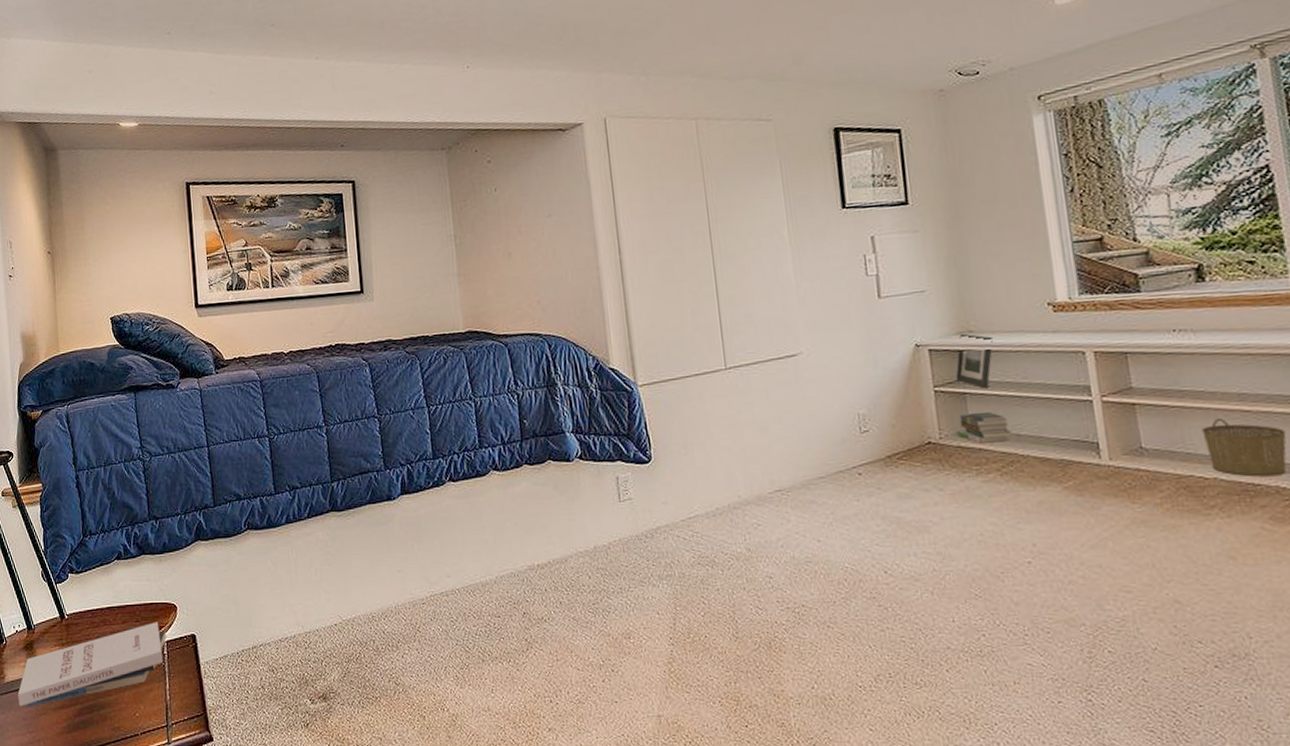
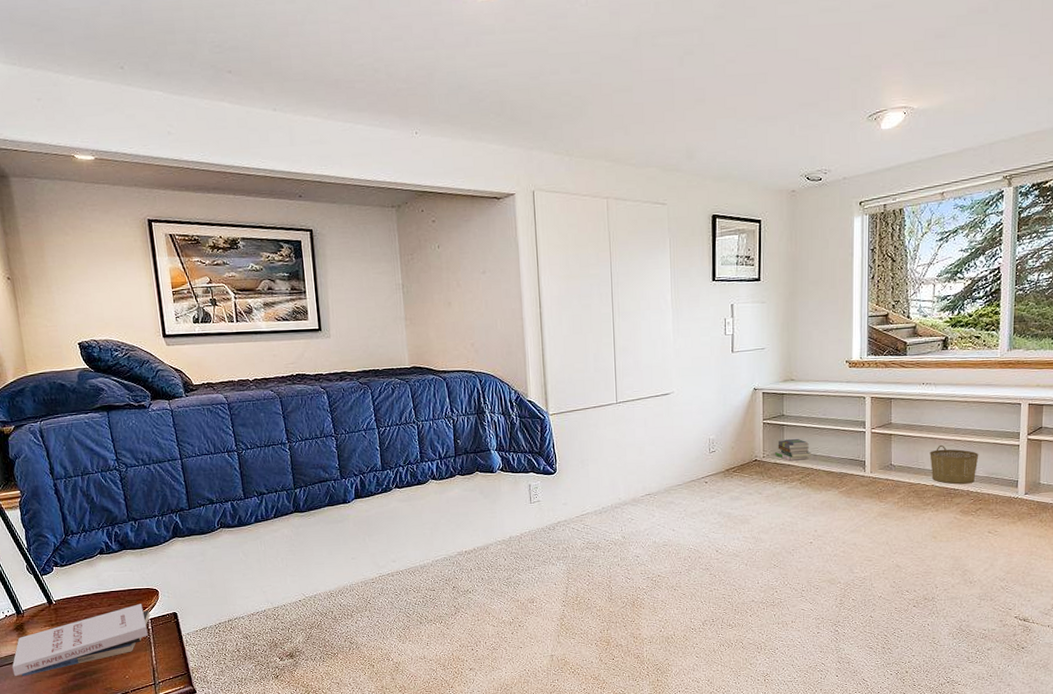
picture frame: present [955,333,993,388] -> none [778,381,806,422]

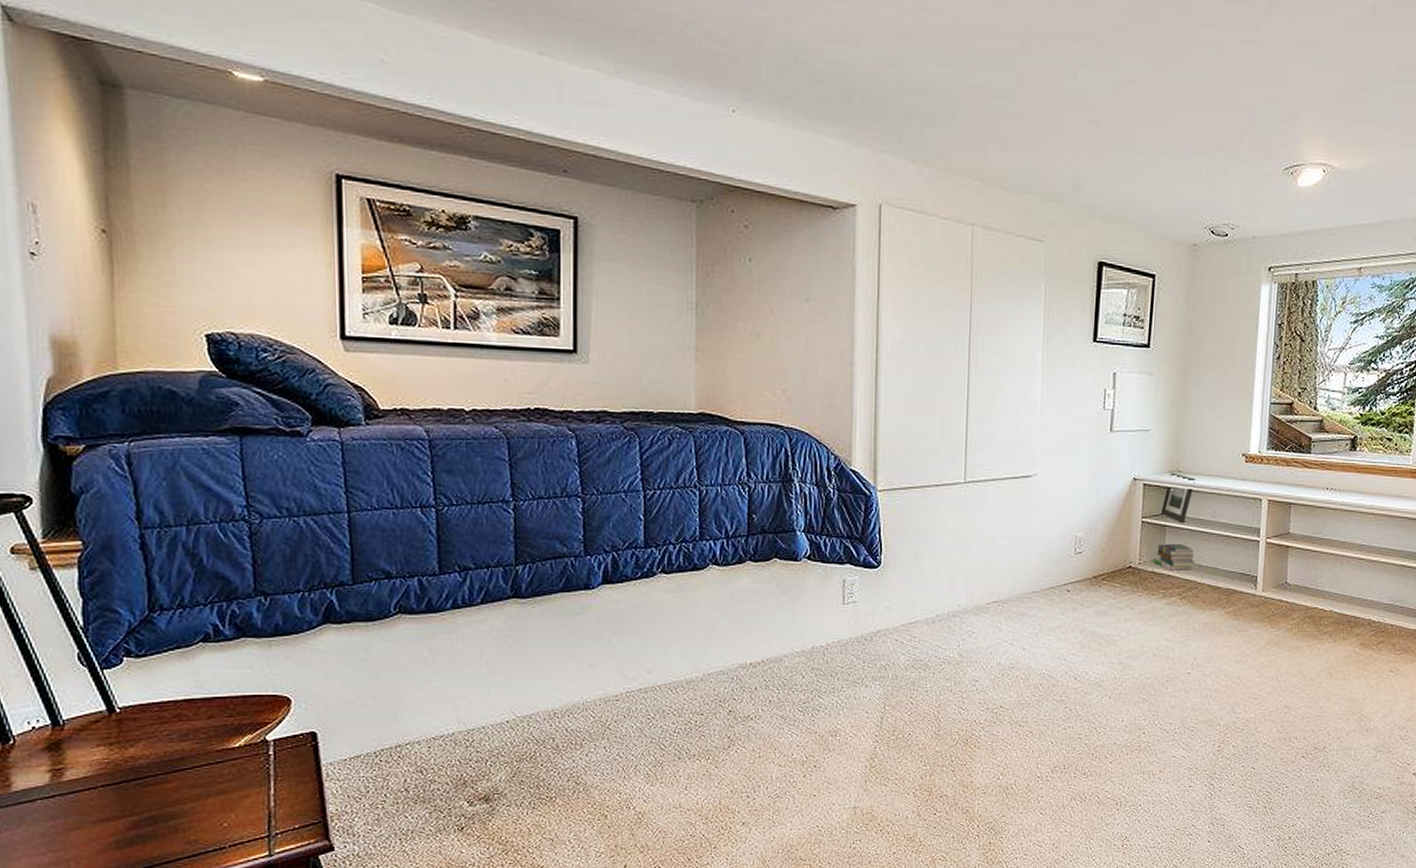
books: present [12,604,151,677] -> none [33,717,275,821]
picture frame: none [778,381,806,422] -> present [1160,472,1195,523]
basket: present [929,444,979,485] -> none [1329,562,1384,612]

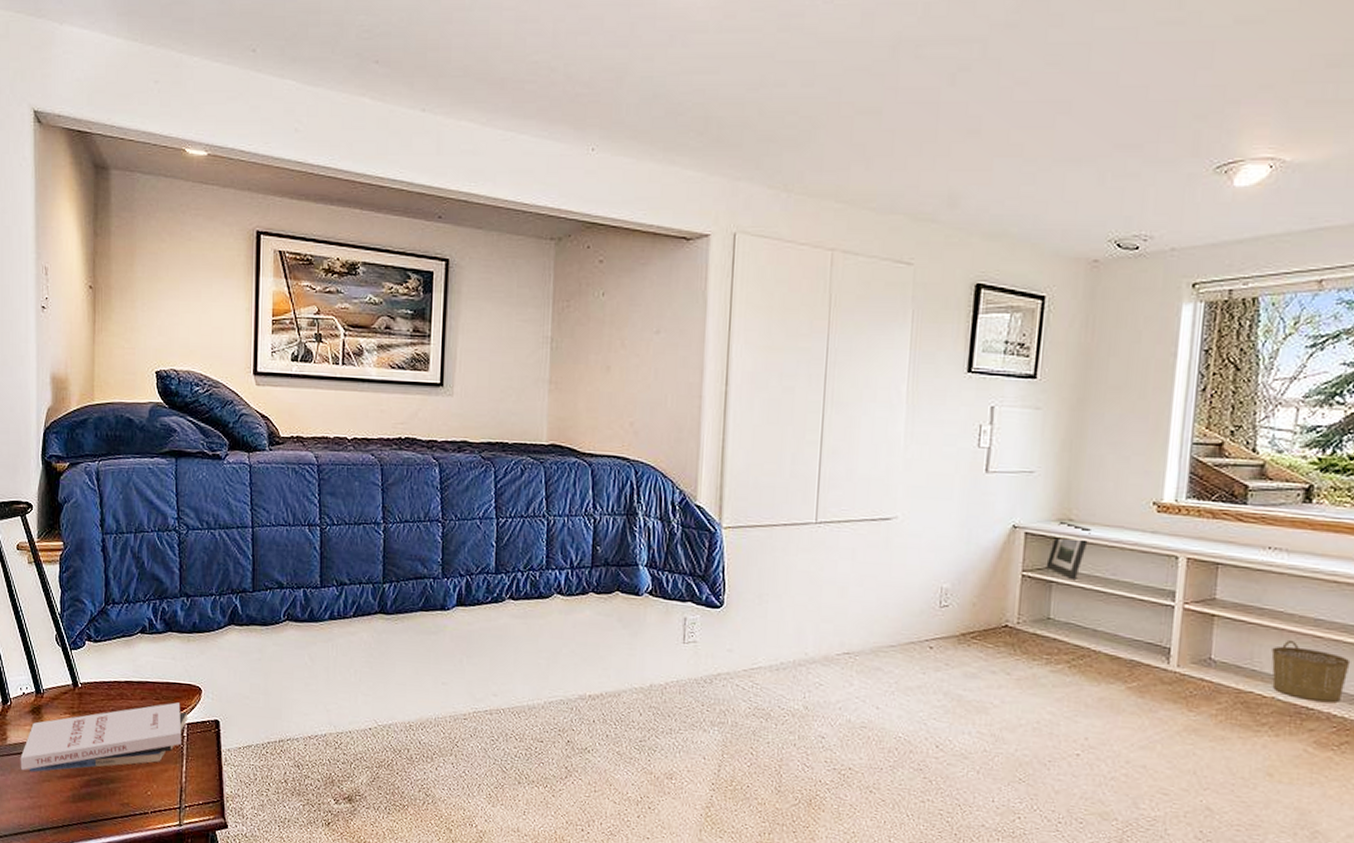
books: none [33,717,275,821] -> present [20,702,188,772]
books: present [1153,544,1196,571] -> none [1035,602,1090,635]
basket: none [1329,562,1384,612] -> present [1271,639,1351,703]

